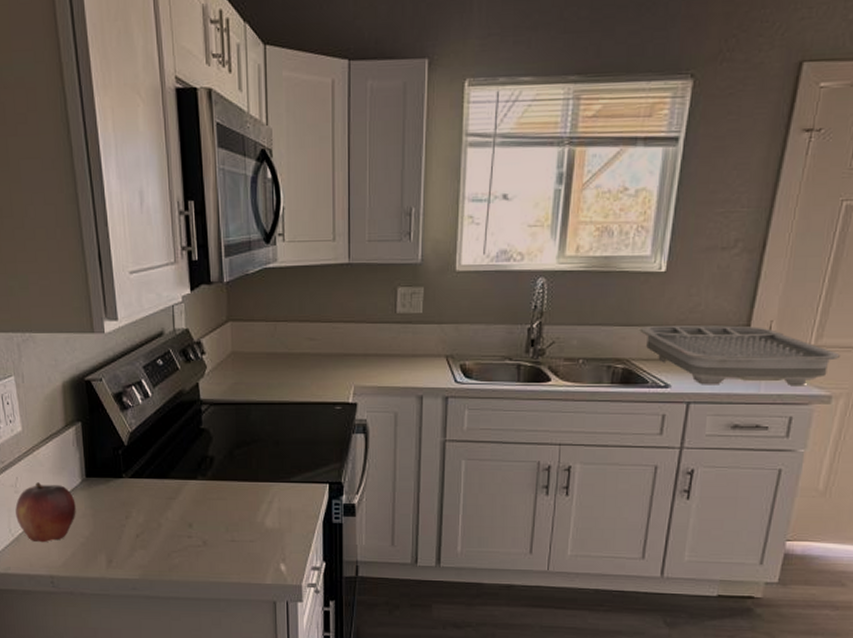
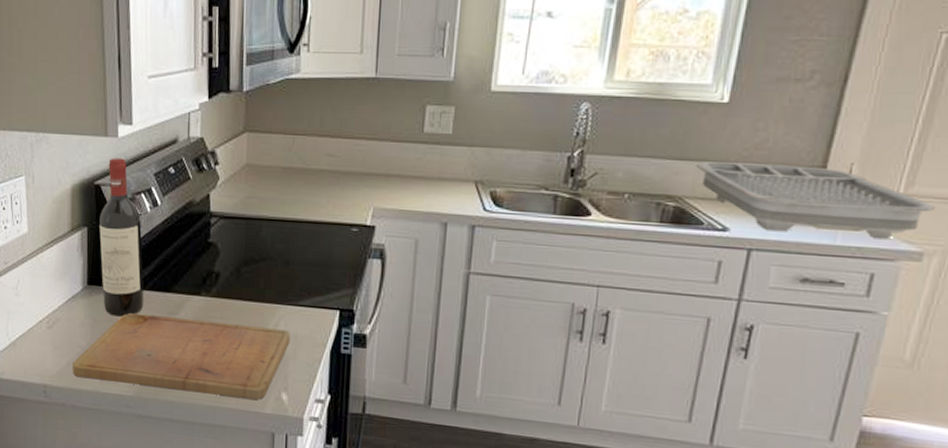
fruit: present [15,482,76,543] -> none [14,286,75,350]
cutting board: none [77,500,285,572] -> present [73,312,290,400]
wine bottle: none [92,353,143,505] -> present [99,158,144,317]

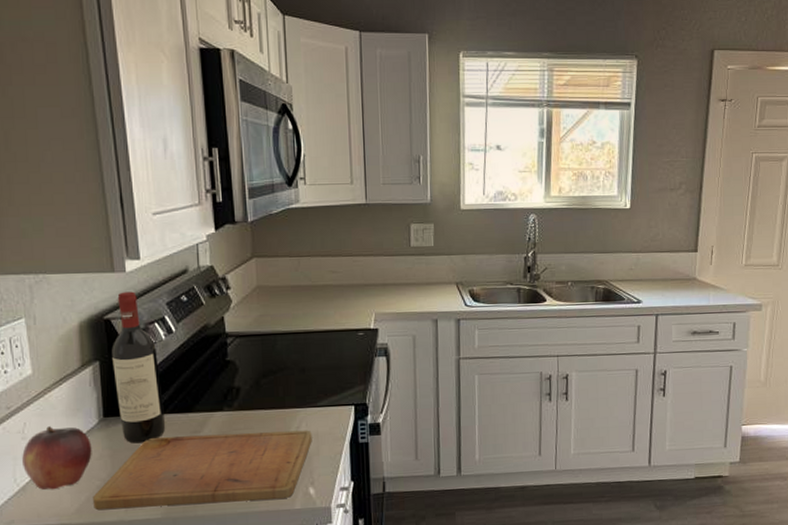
fruit: none [14,286,75,350] -> present [22,426,92,490]
dish rack: present [695,160,935,240] -> none [614,250,764,300]

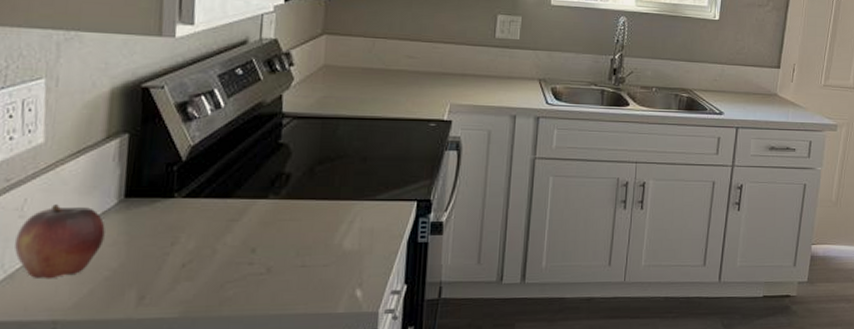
cutting board: present [93,430,312,510] -> none [96,224,367,305]
wine bottle: present [111,291,166,444] -> none [144,58,200,230]

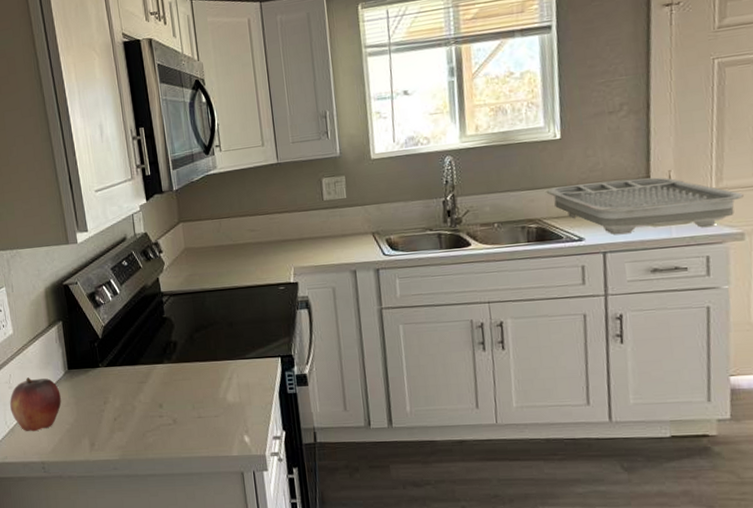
dish rack: none [700,62,841,117] -> present [546,177,744,235]

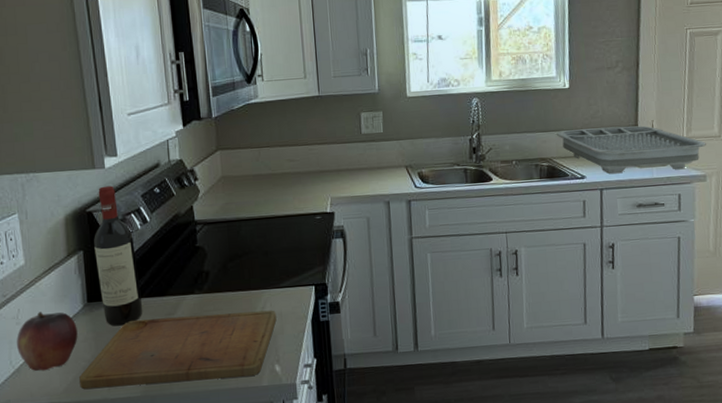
cutting board: none [64,381,244,450] -> present [79,310,277,389]
wine bottle: none [70,259,118,393] -> present [94,185,143,326]

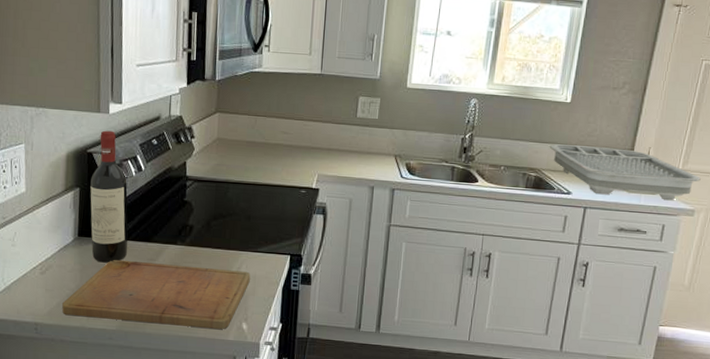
fruit: present [17,312,78,371] -> none [10,238,66,293]

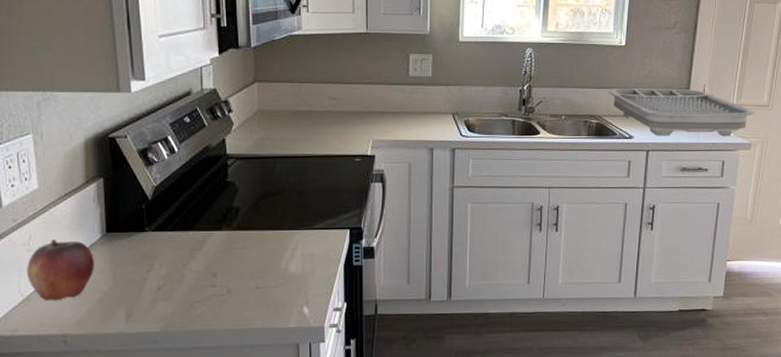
fruit: none [10,238,66,293] -> present [27,239,94,301]
cutting board: present [62,259,250,329] -> none [94,251,308,322]
wine bottle: present [90,130,128,263] -> none [116,111,166,259]

